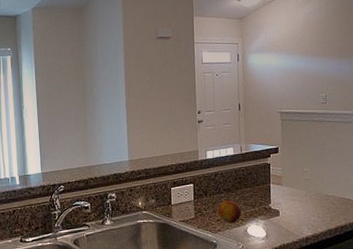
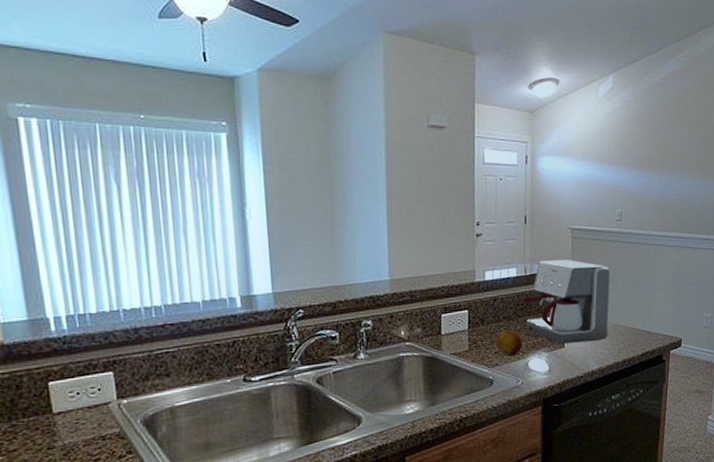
coffee maker: none [239,139,321,213] -> present [522,260,611,344]

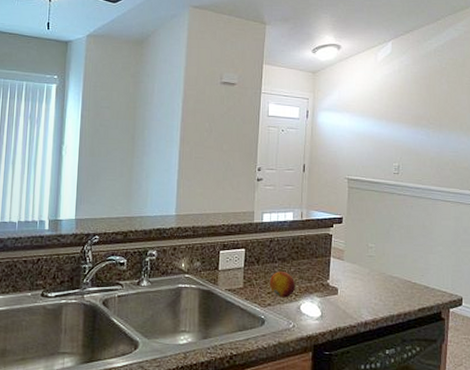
coffee maker: present [522,260,611,344] -> none [297,207,387,291]

